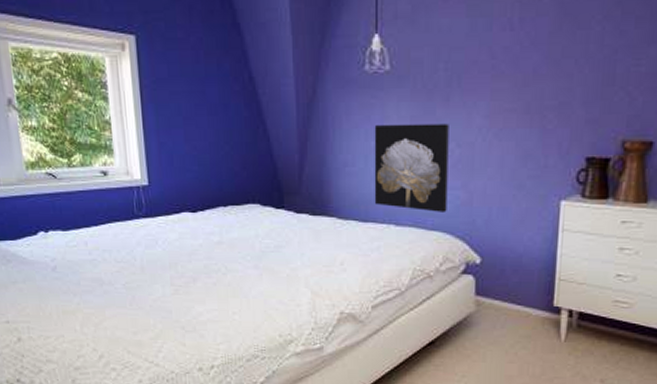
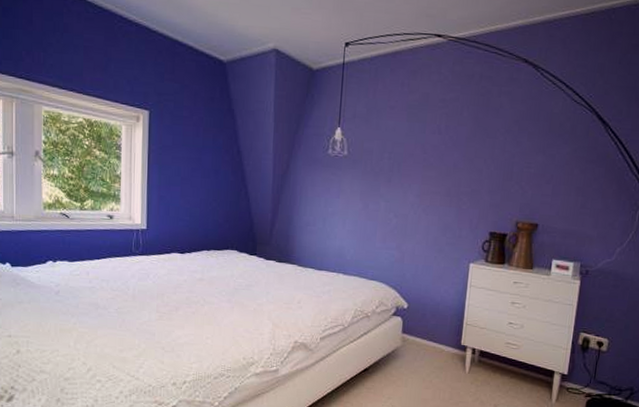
wall art: present [374,124,449,212] -> none [328,195,390,267]

